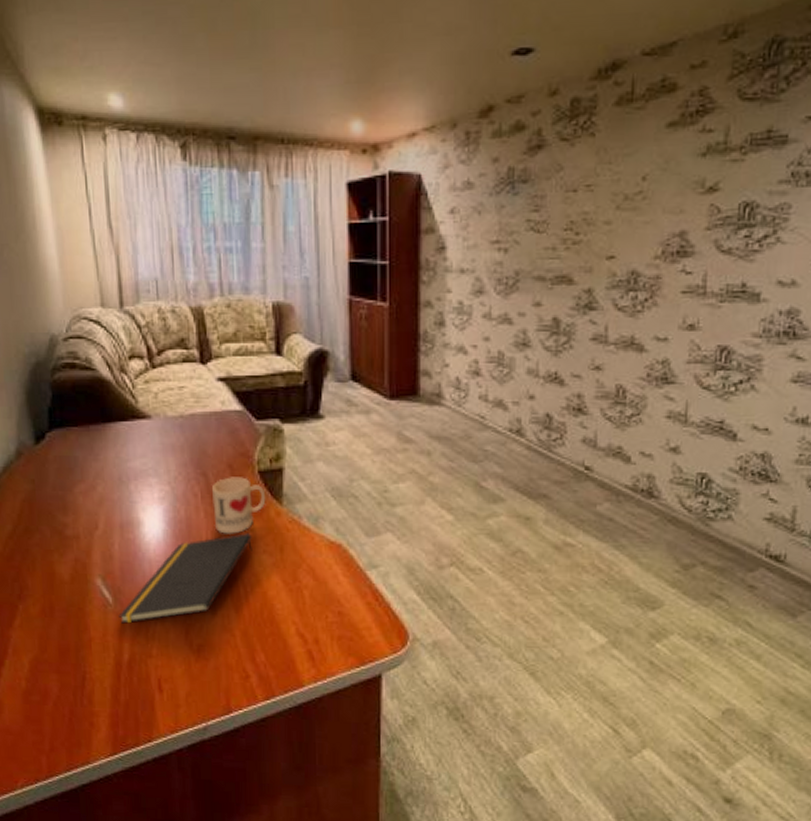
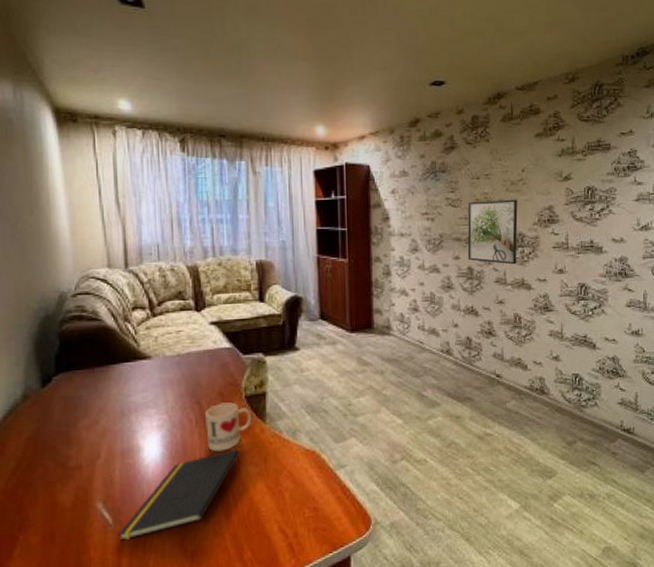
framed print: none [553,221,632,316] -> present [467,199,518,265]

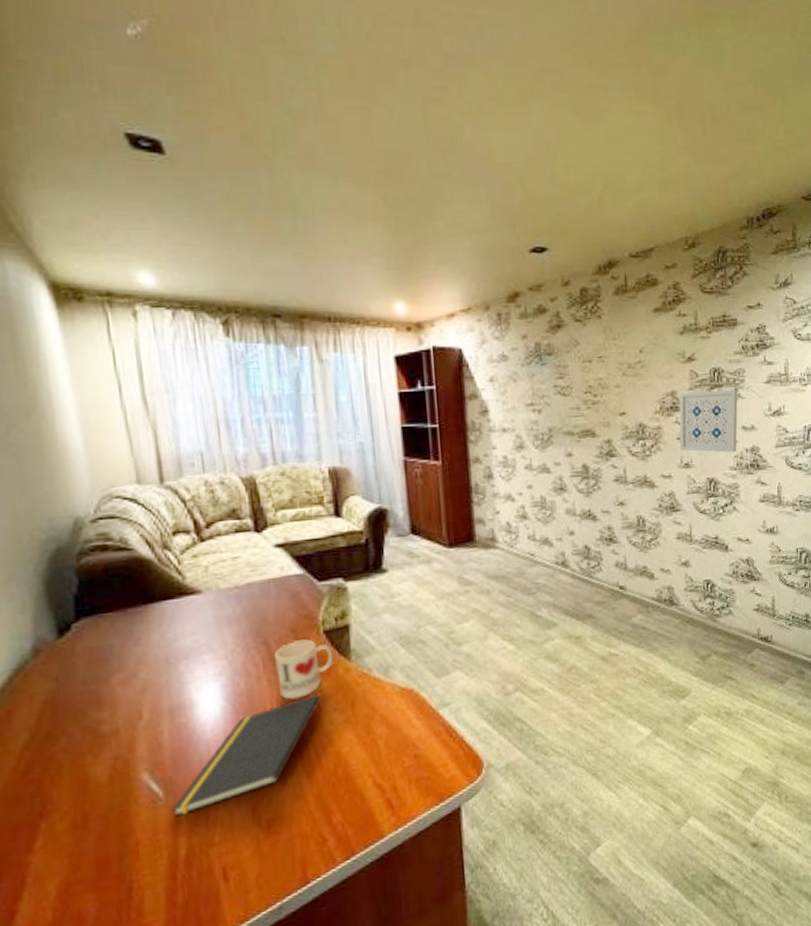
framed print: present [467,199,518,265] -> none [579,385,638,460]
wall art: none [554,205,609,262] -> present [679,389,738,453]

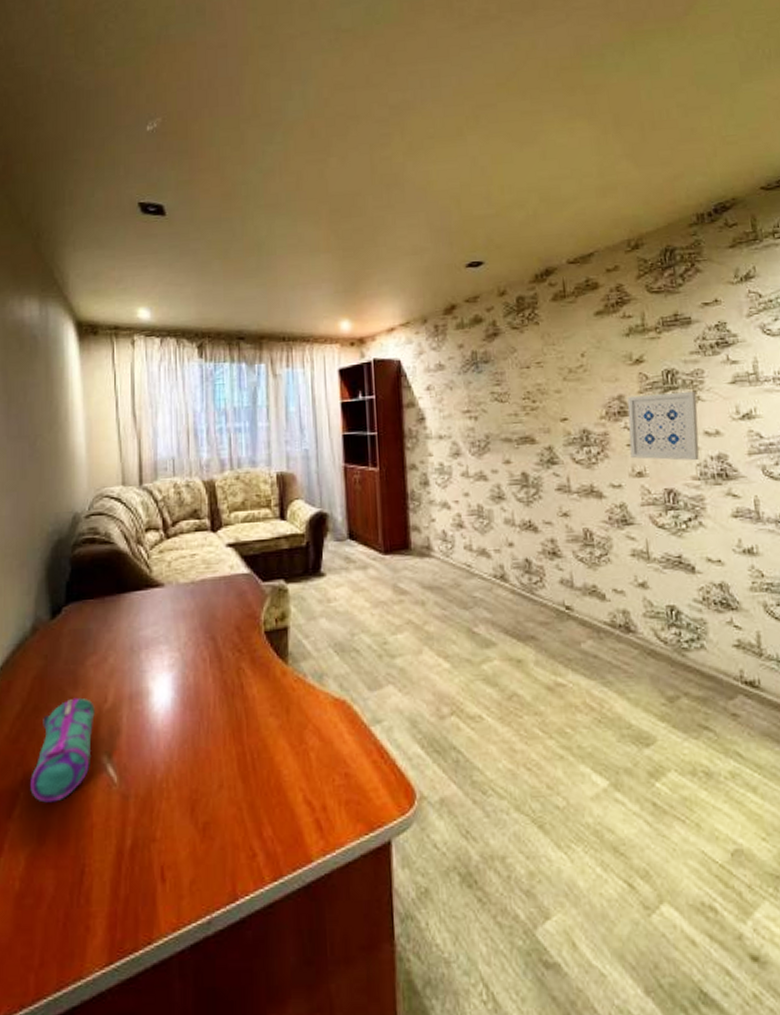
pencil case: none [52,717,129,830] -> present [30,697,96,803]
notepad: present [171,694,322,817] -> none [123,695,259,805]
mug: present [275,639,334,700] -> none [221,638,272,698]

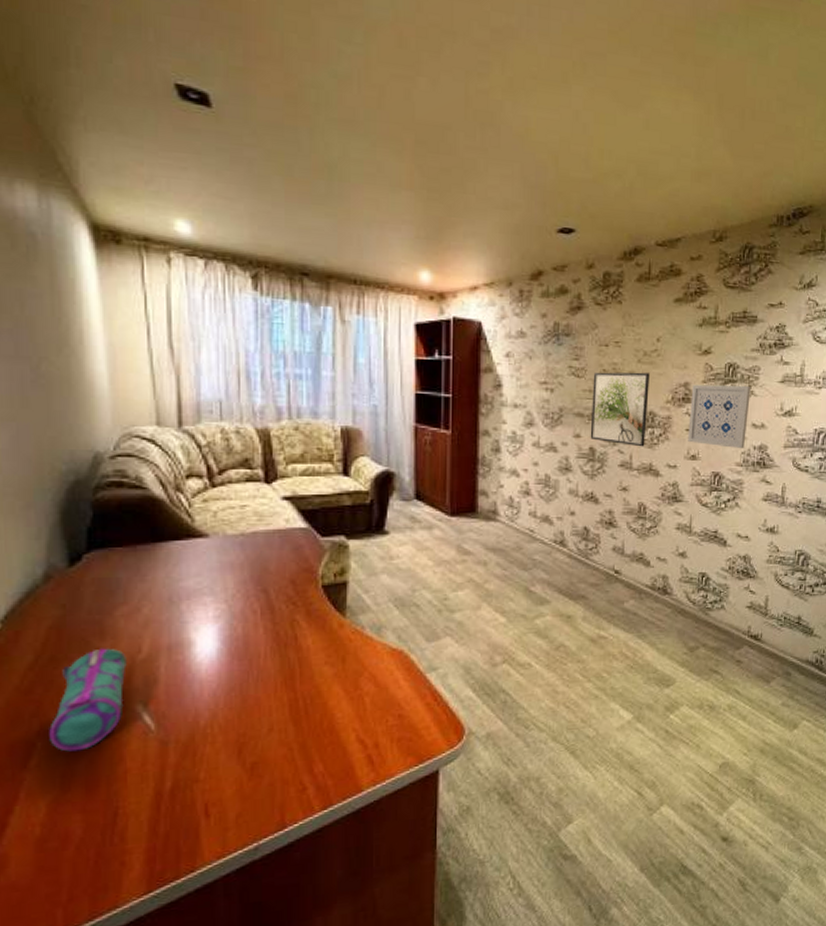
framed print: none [517,389,582,468] -> present [590,372,650,447]

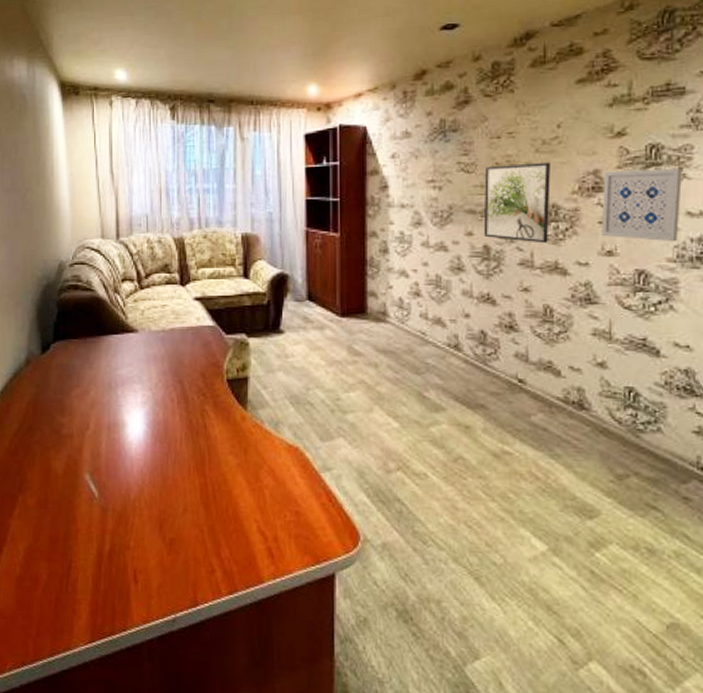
pencil case: present [49,648,128,752] -> none [27,422,80,508]

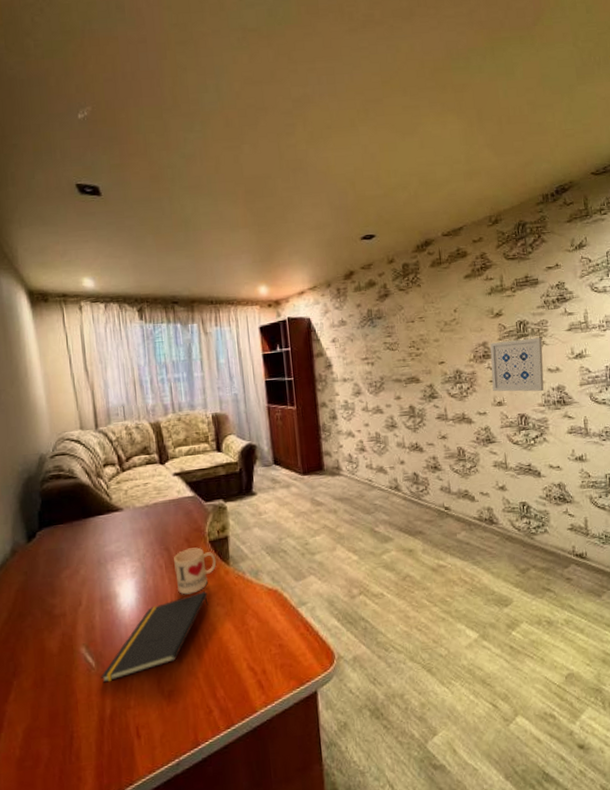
notepad: none [102,435,220,516] -> present [100,591,208,683]
mug: none [187,384,233,436] -> present [174,547,217,595]
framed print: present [483,162,551,244] -> none [405,338,456,401]

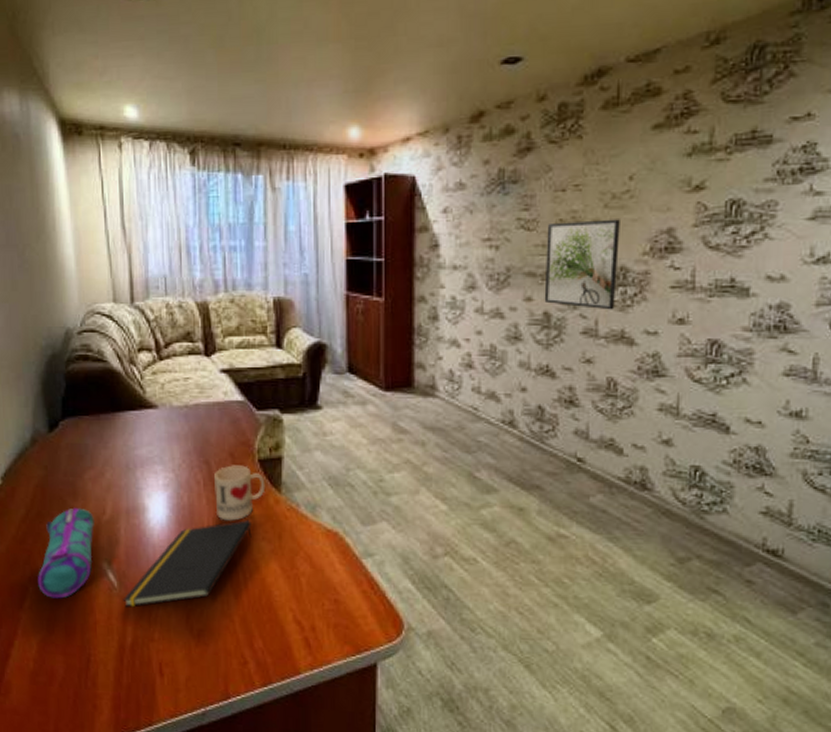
pencil case: none [21,603,73,688] -> present [38,507,96,599]
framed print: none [405,338,456,401] -> present [544,219,620,310]
wall art: present [490,337,544,392] -> none [673,226,764,310]

